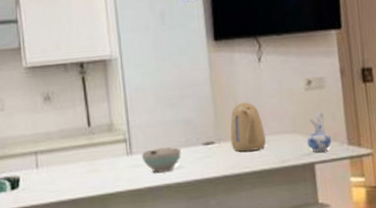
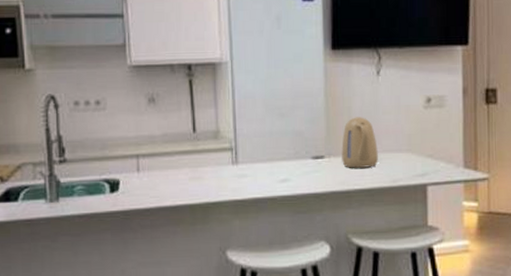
bowl: present [141,147,181,173] -> none [247,158,289,184]
ceramic pitcher: present [307,112,331,153] -> none [421,132,447,174]

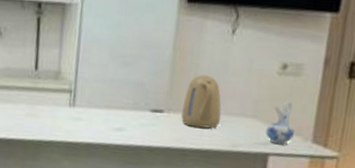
ceramic pitcher: none [421,132,447,174] -> present [266,101,295,145]

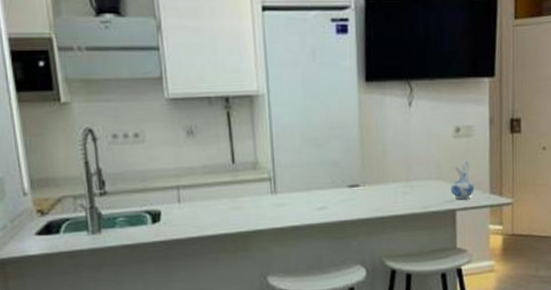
kettle: present [181,75,222,129] -> none [376,147,410,196]

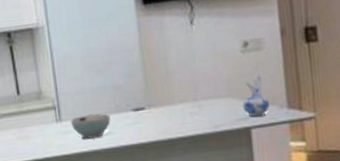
bowl: none [285,187,326,212] -> present [70,114,111,139]

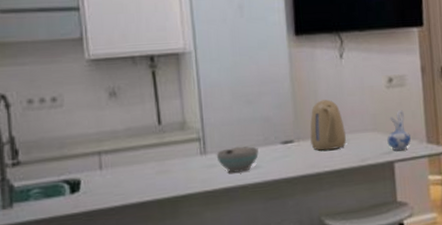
kettle: none [160,66,199,117] -> present [310,99,346,151]

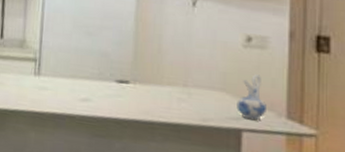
bowl: present [216,146,259,173] -> none [49,74,91,102]
kettle: present [310,99,346,151] -> none [148,46,188,101]

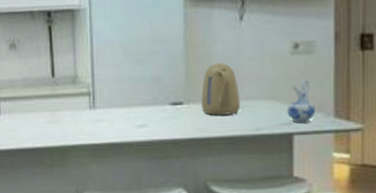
kettle: none [148,46,188,101] -> present [201,63,240,115]

